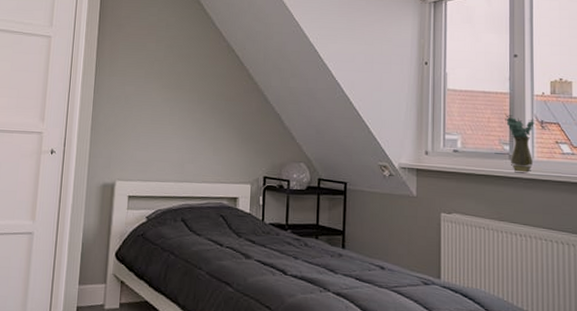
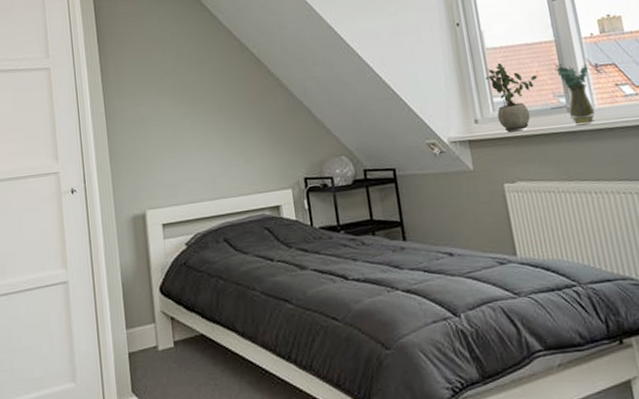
potted plant: none [441,104,488,169] -> present [485,62,538,133]

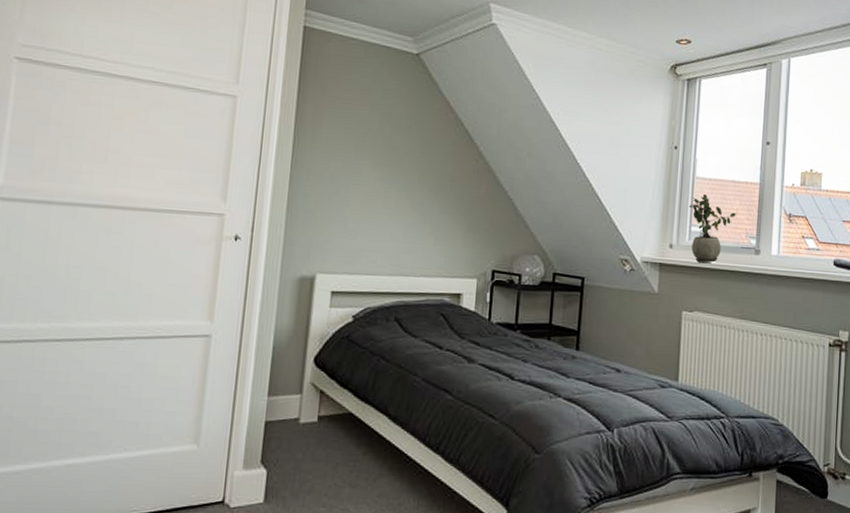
vase: present [554,63,596,125] -> none [753,205,783,268]

